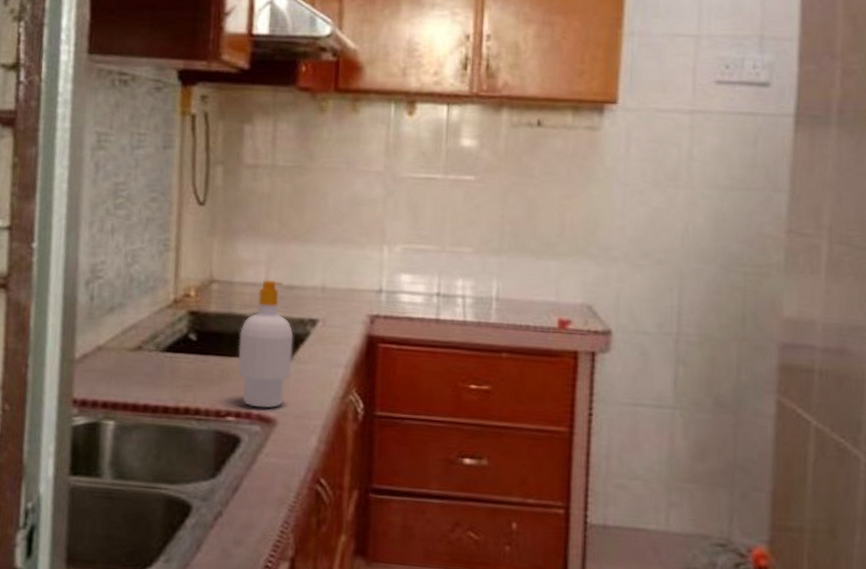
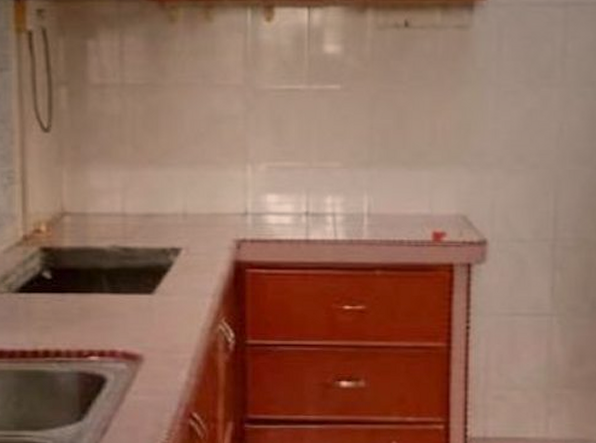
soap bottle: present [237,279,294,409] -> none [98,208,156,345]

